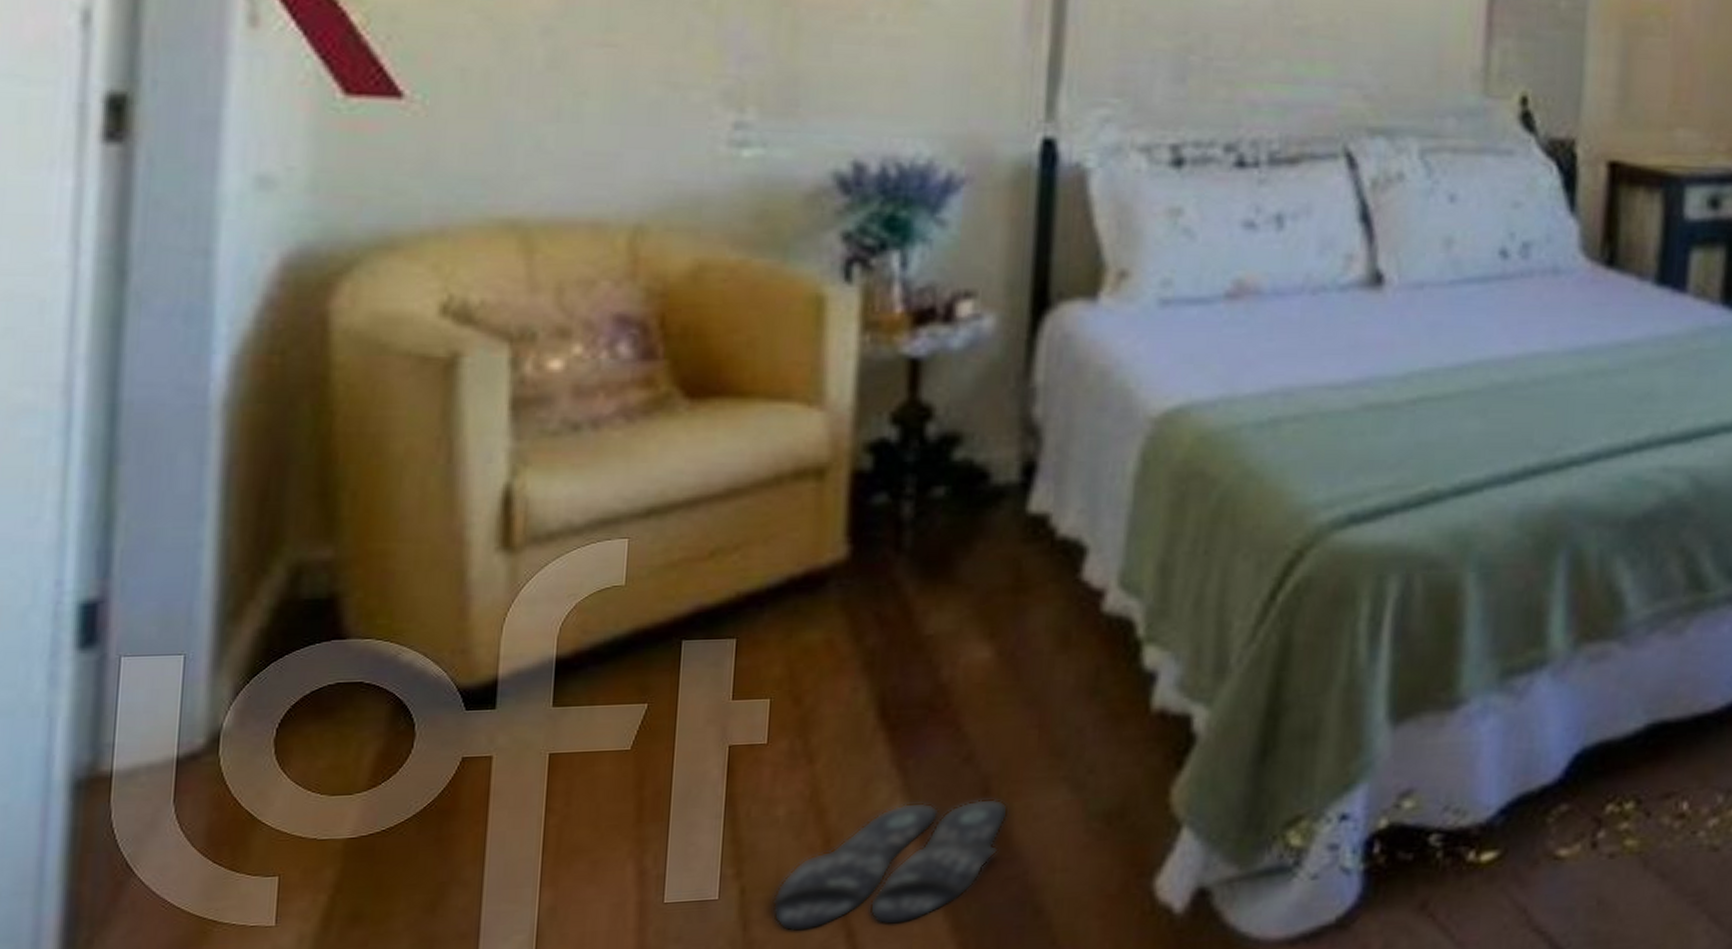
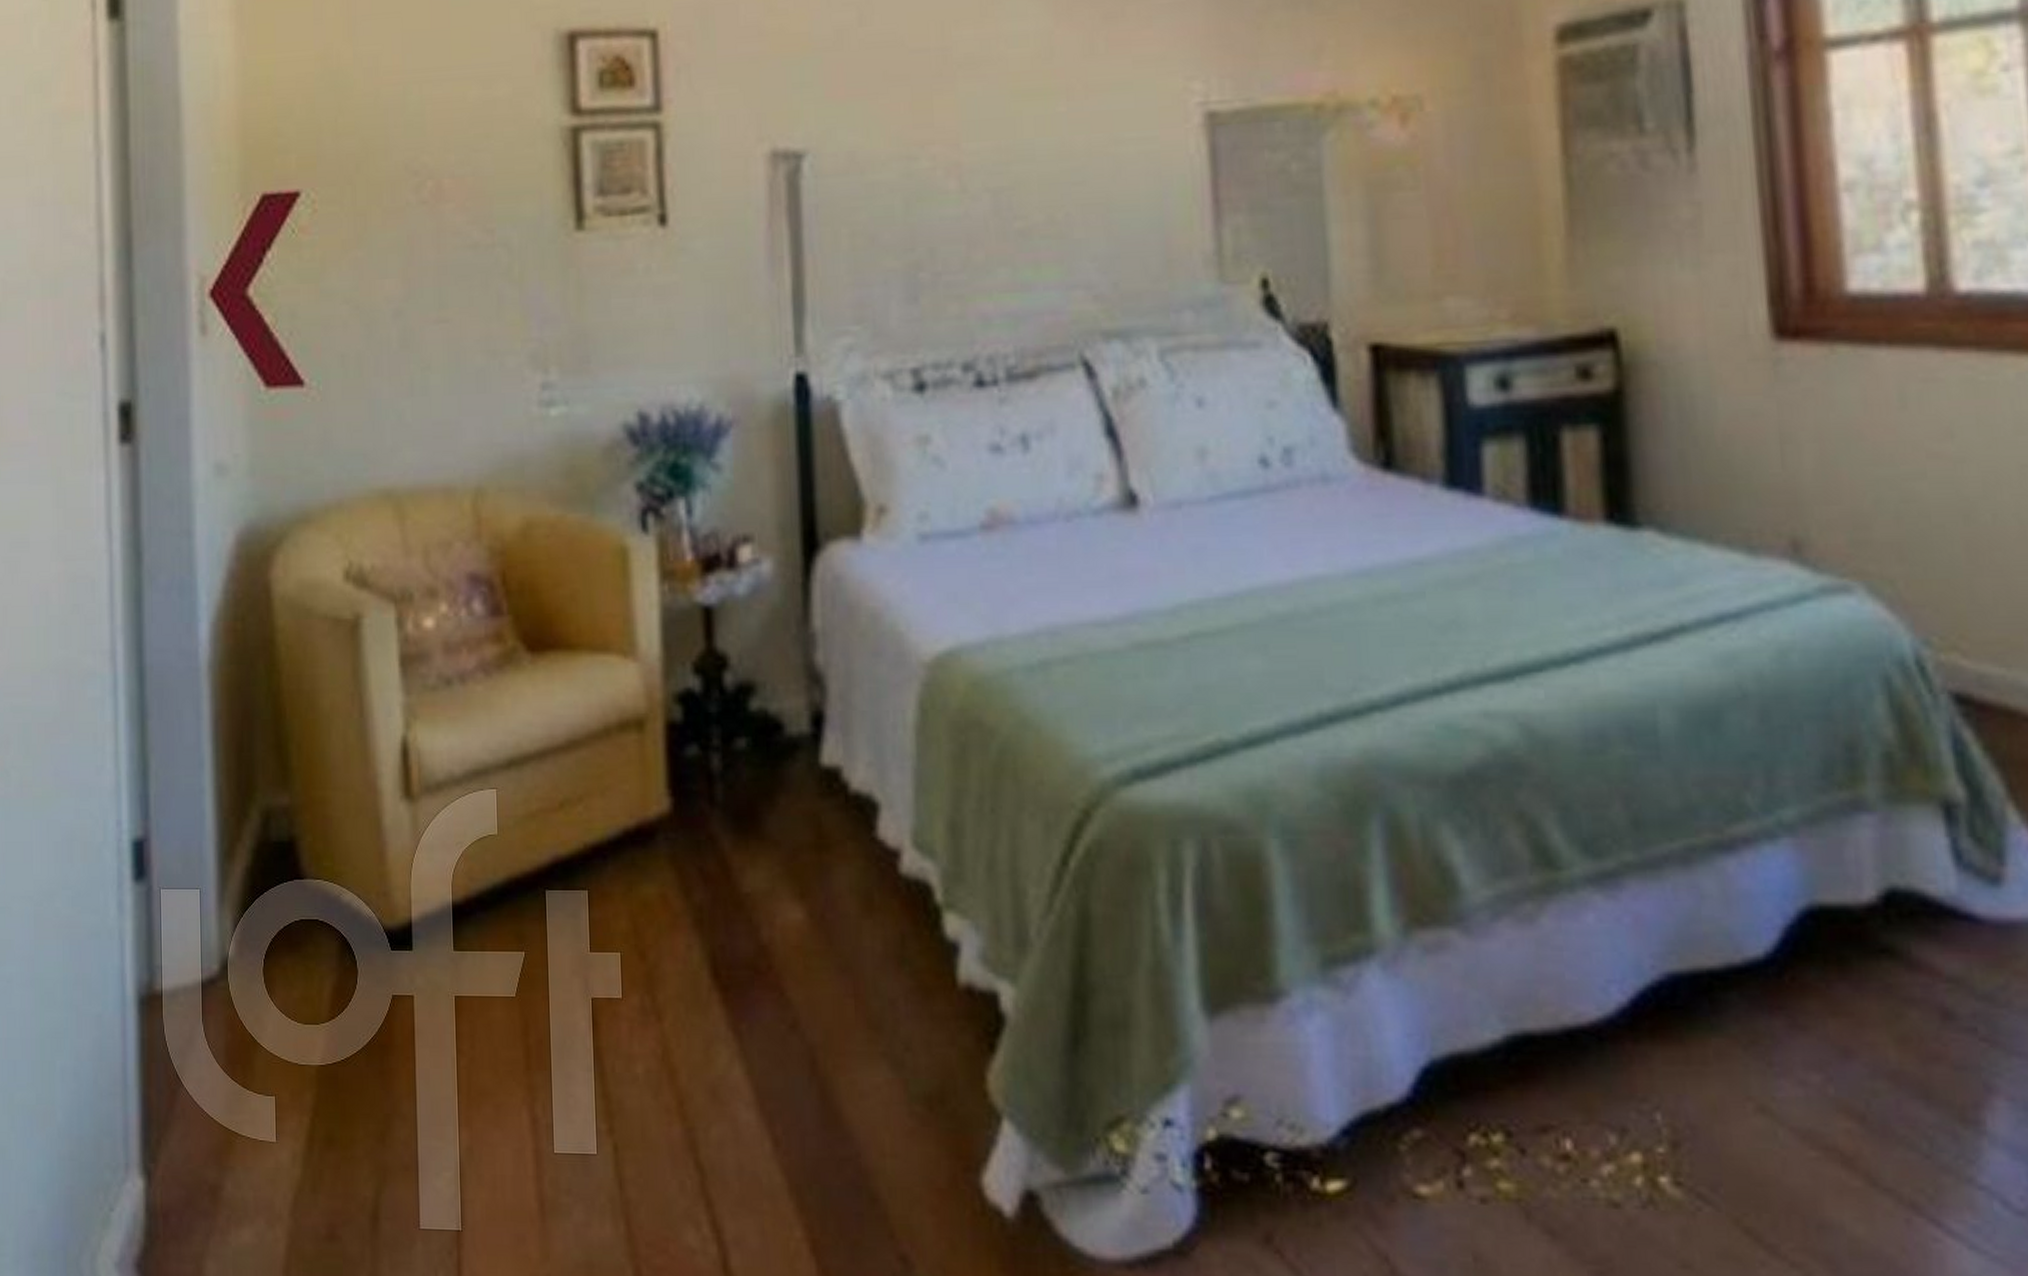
slippers: present [772,798,1009,932] -> none [641,1069,836,1199]

